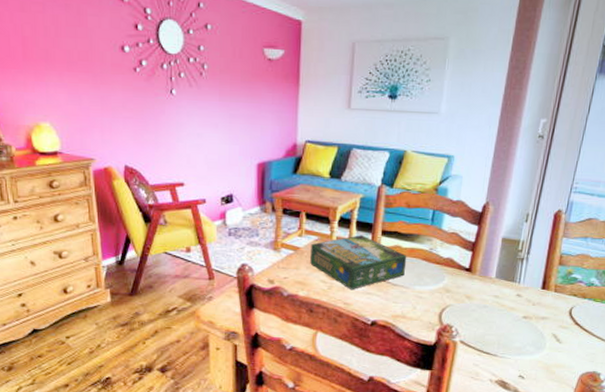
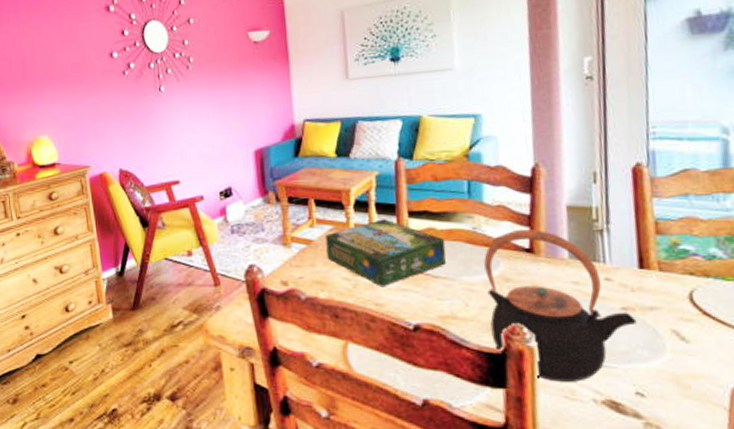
teapot: none [428,253,531,367] -> present [484,229,637,382]

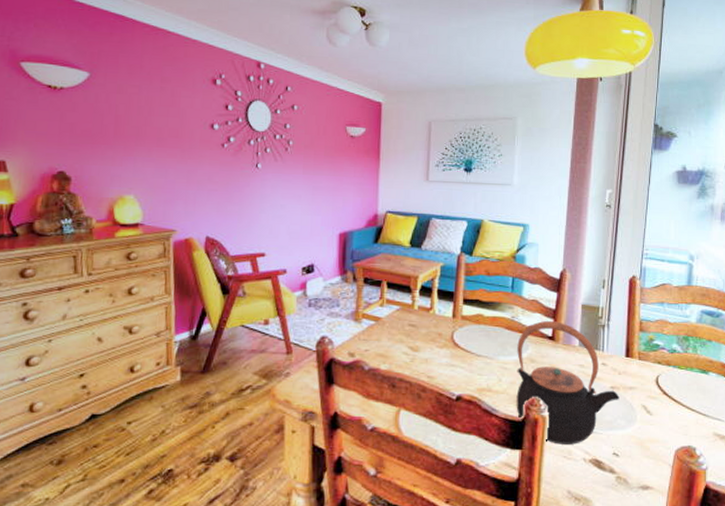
board game: present [325,219,446,288] -> none [392,304,490,363]

